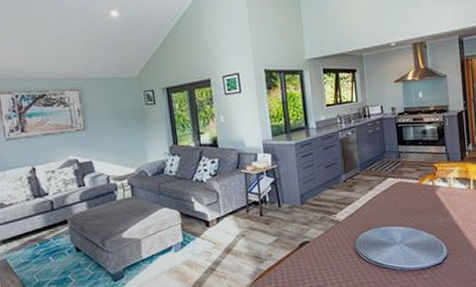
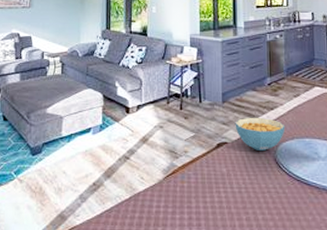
cereal bowl: none [315,213,363,245] -> present [235,117,286,151]

